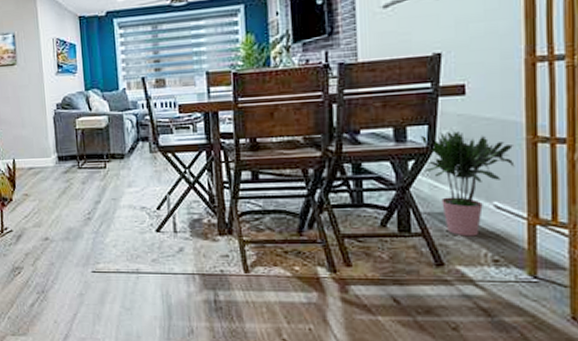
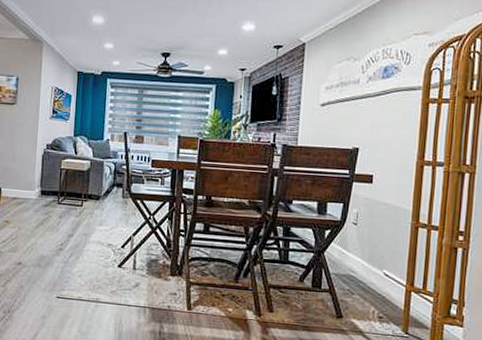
potted plant: present [420,130,515,237] -> none [337,210,403,297]

